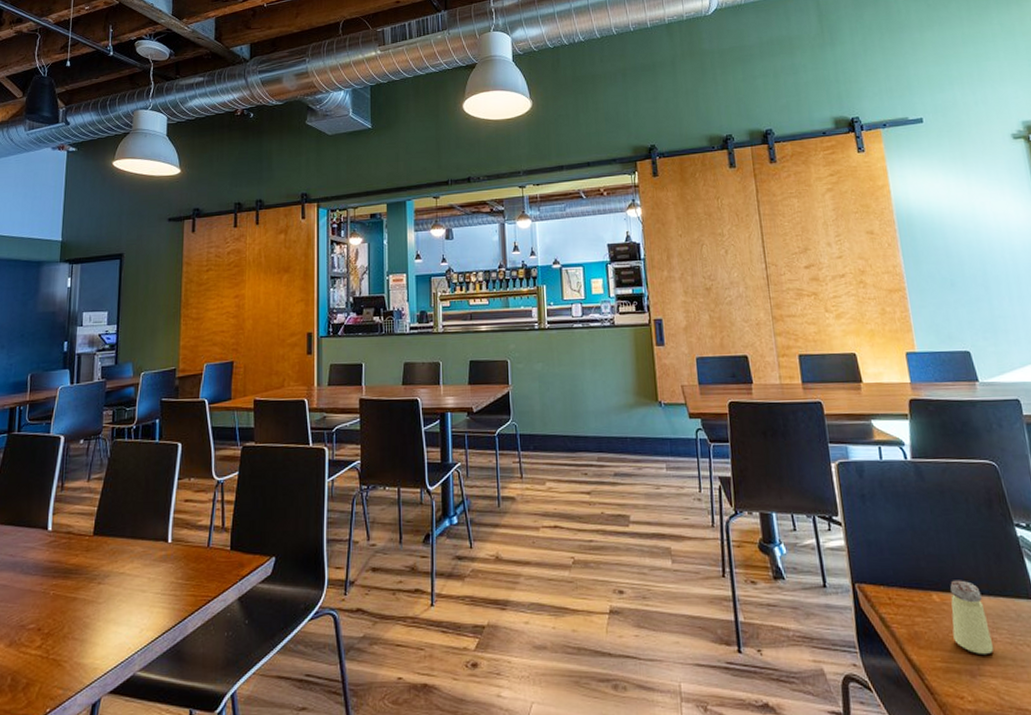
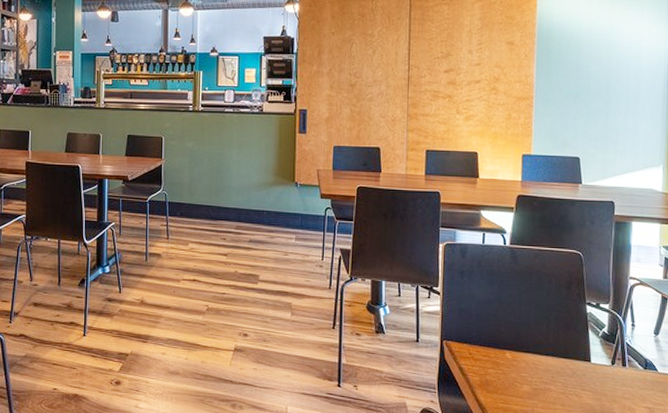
saltshaker: present [950,580,994,654] -> none [517,343,549,400]

